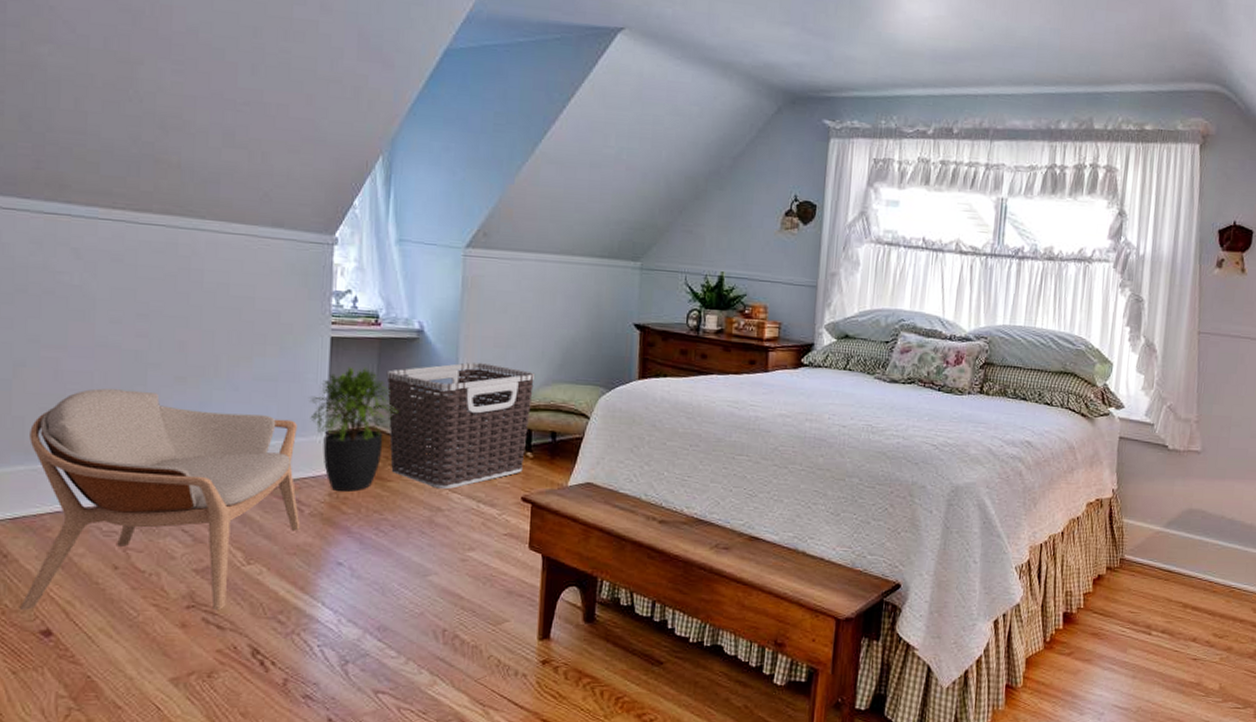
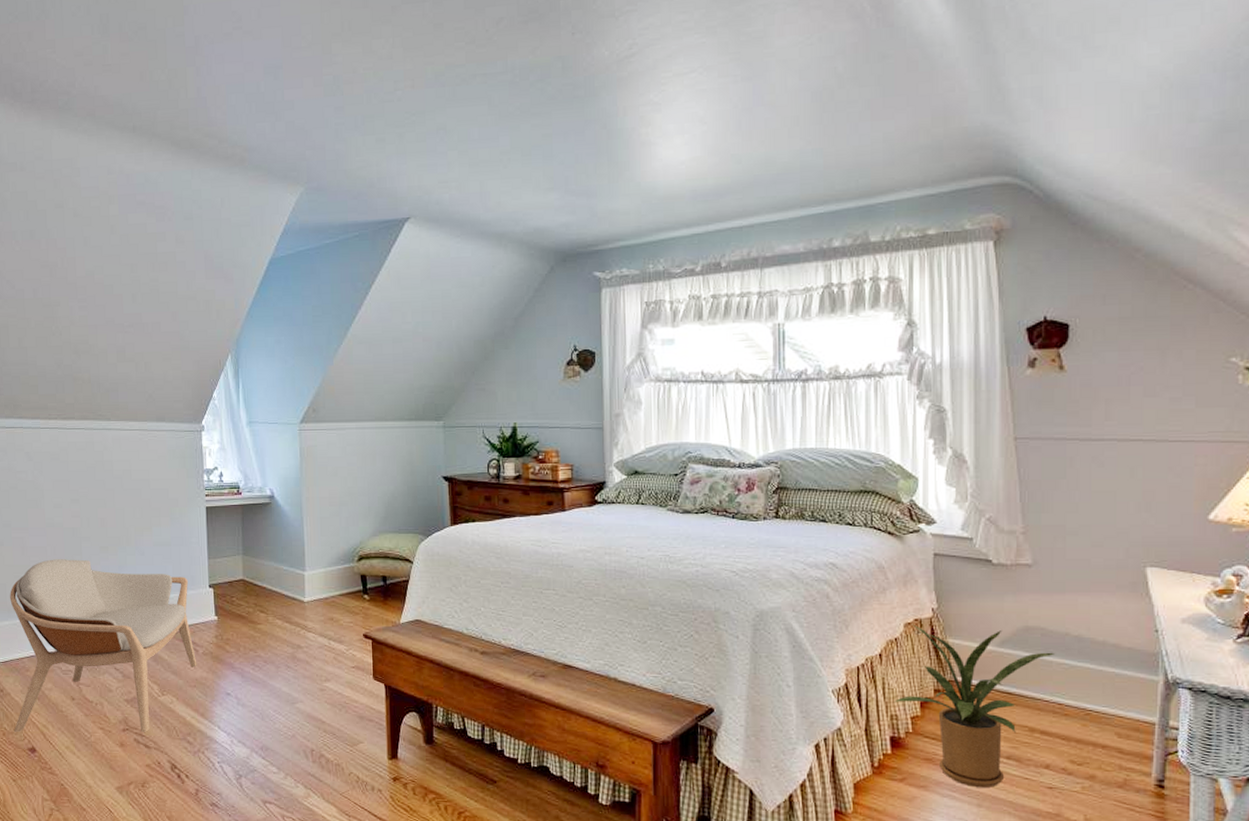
potted plant: present [309,366,399,492] -> none [195,529,261,634]
clothes hamper: present [386,362,536,490] -> none [249,519,365,630]
house plant: none [1070,503,1211,660] -> present [894,624,1054,788]

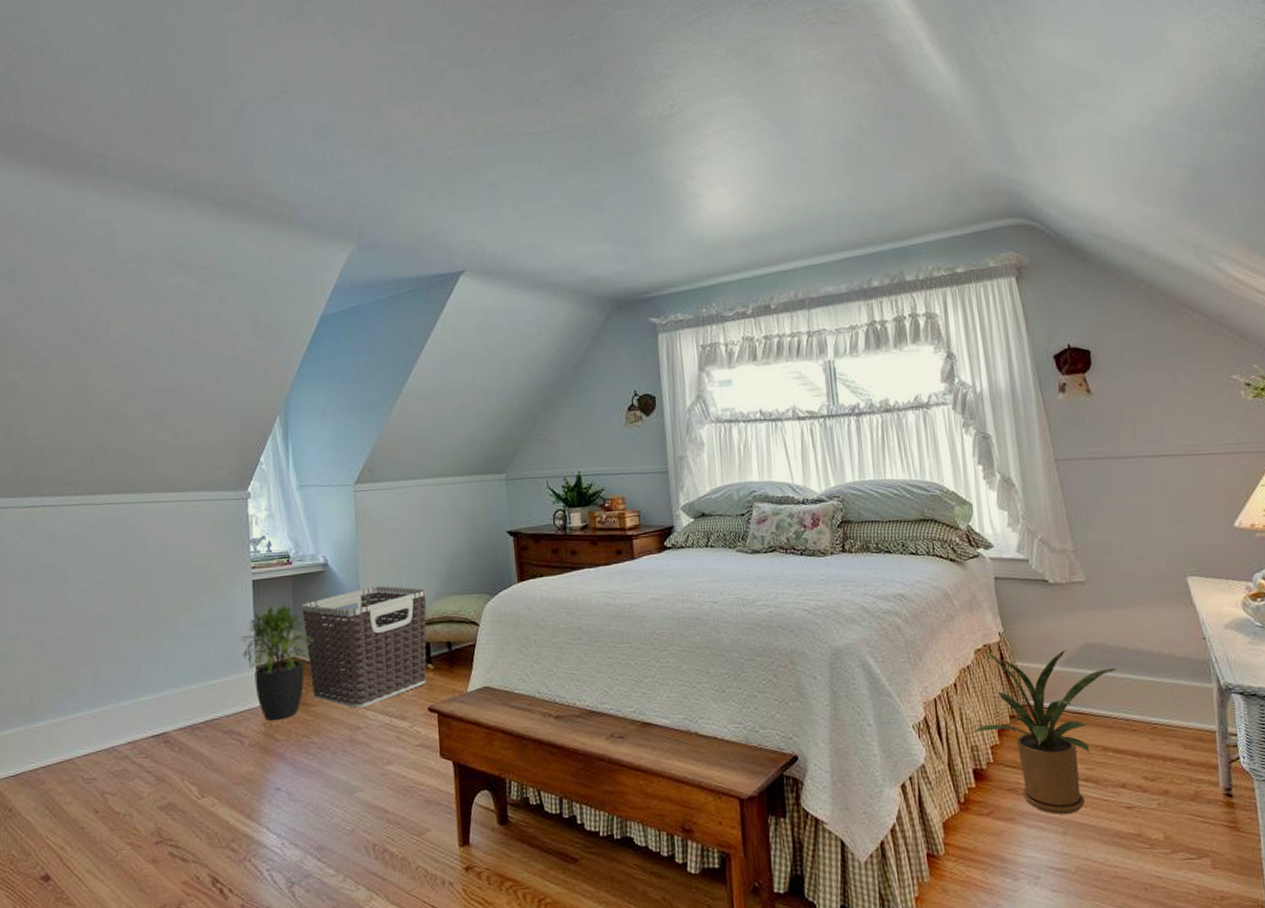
armchair: present [10,559,197,733] -> none [23,649,243,859]
potted plant: none [195,529,261,634] -> present [240,603,314,720]
clothes hamper: none [249,519,365,630] -> present [301,585,427,709]

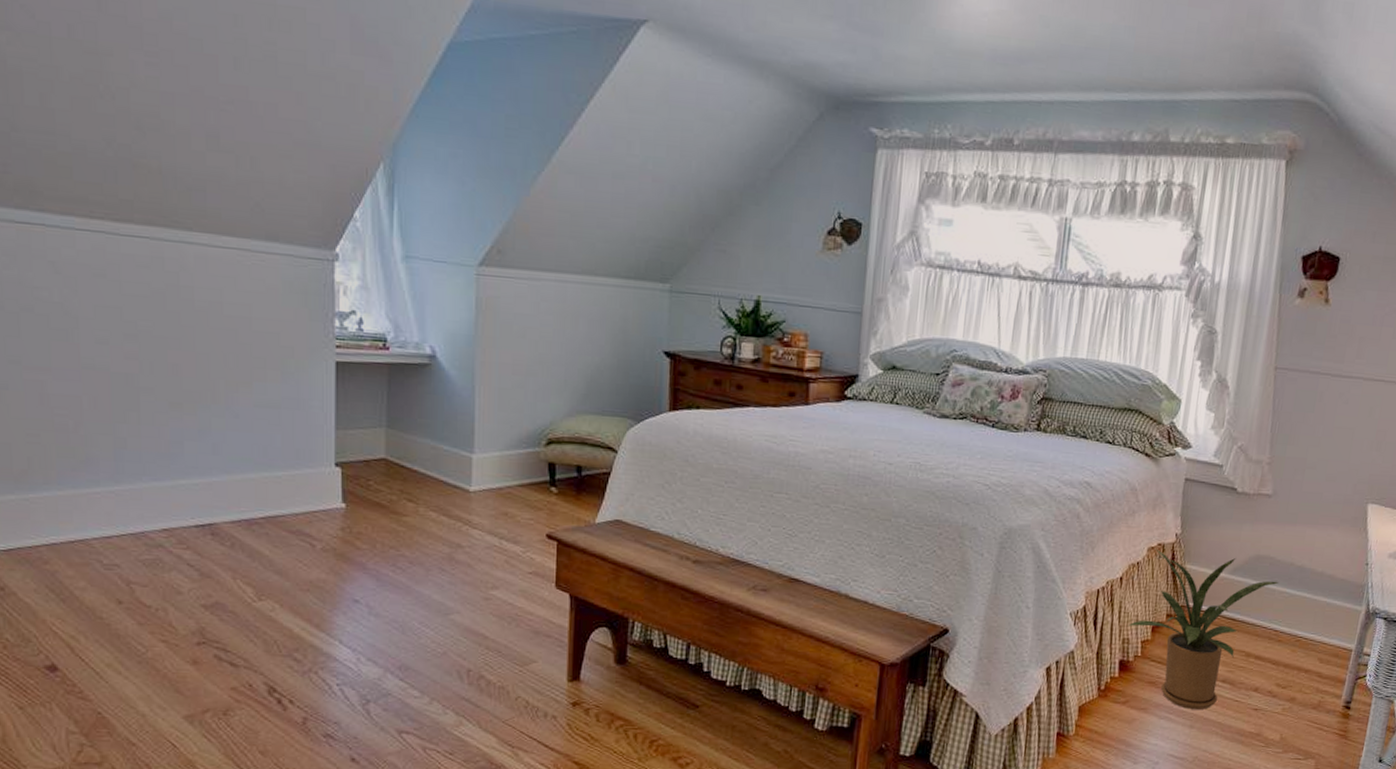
potted plant: present [240,603,314,720] -> none [316,394,412,526]
clothes hamper: present [301,585,427,709] -> none [397,390,558,526]

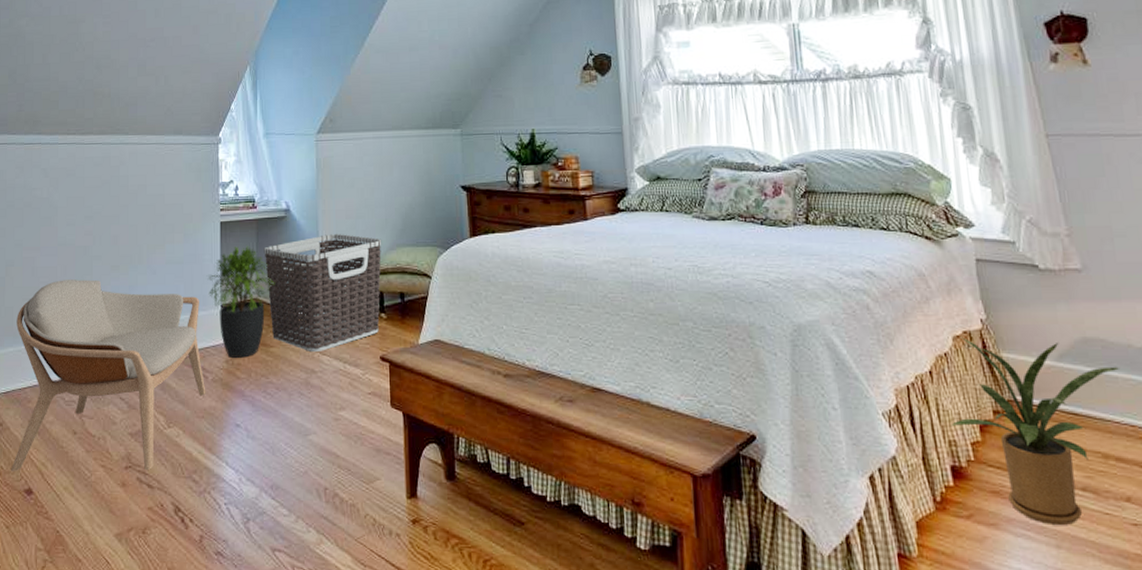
armchair: none [18,414,313,647] -> present [10,279,206,472]
potted plant: none [316,394,412,526] -> present [207,245,275,358]
clothes hamper: none [397,390,558,526] -> present [263,233,382,353]

